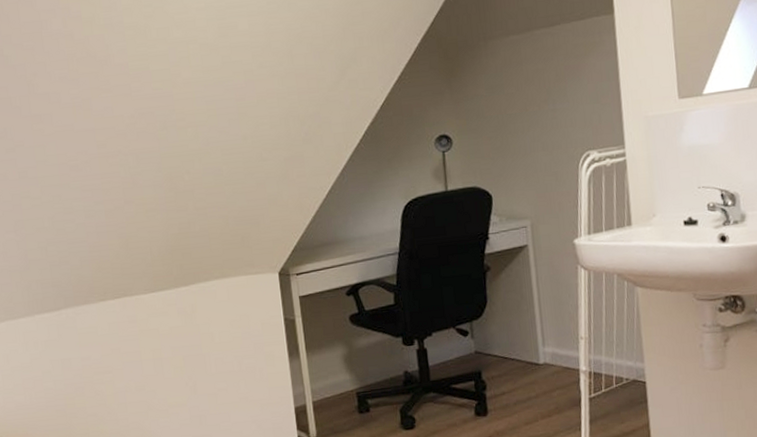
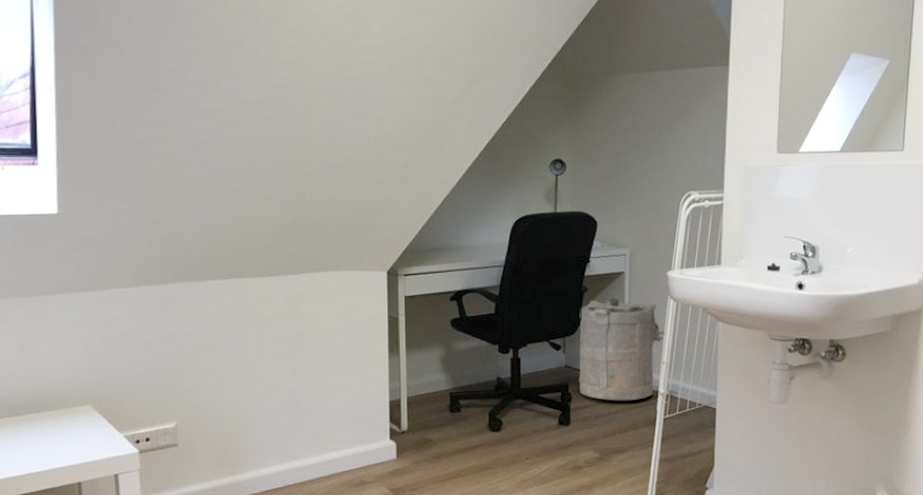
laundry hamper: none [484,273,581,385] -> present [579,298,666,401]

